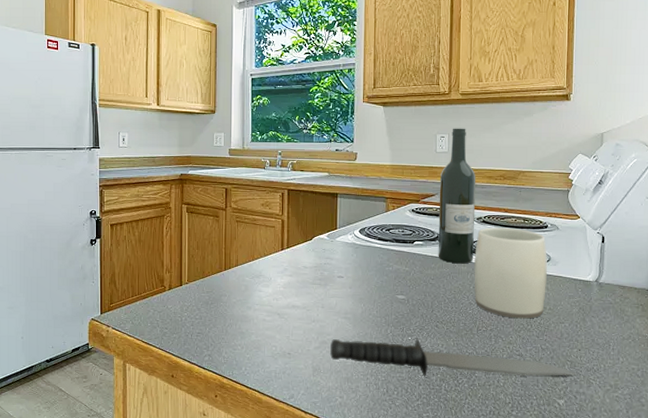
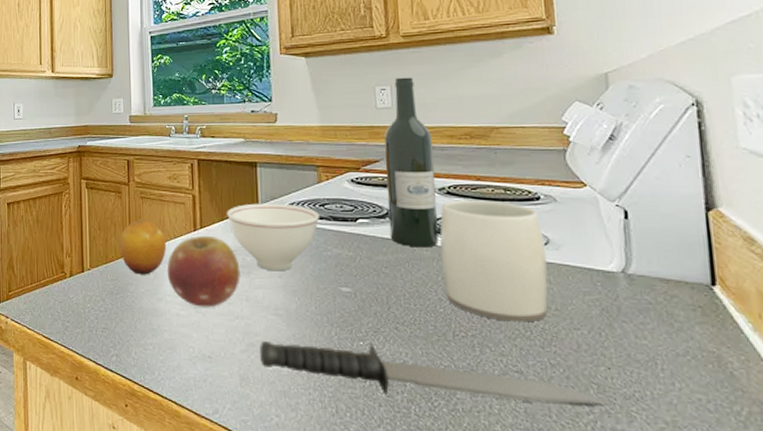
fruit: none [215,240,257,287] -> present [119,219,167,275]
fruit: none [256,254,318,313] -> present [167,235,240,307]
bowl: none [310,227,385,283] -> present [227,203,319,271]

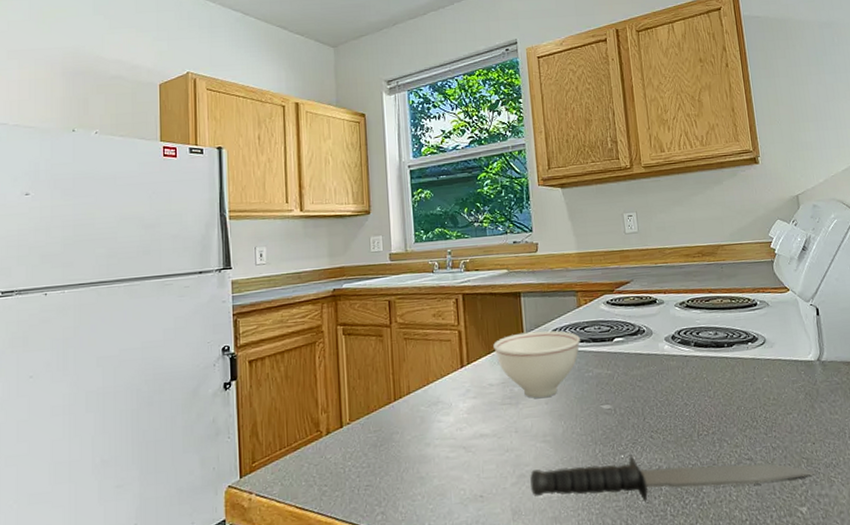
fruit: present [119,219,167,275] -> none [382,361,434,422]
fruit: present [167,235,240,307] -> none [434,370,509,446]
wine bottle: present [383,77,439,248] -> none [632,204,682,359]
mug: present [439,200,548,322] -> none [682,310,768,416]

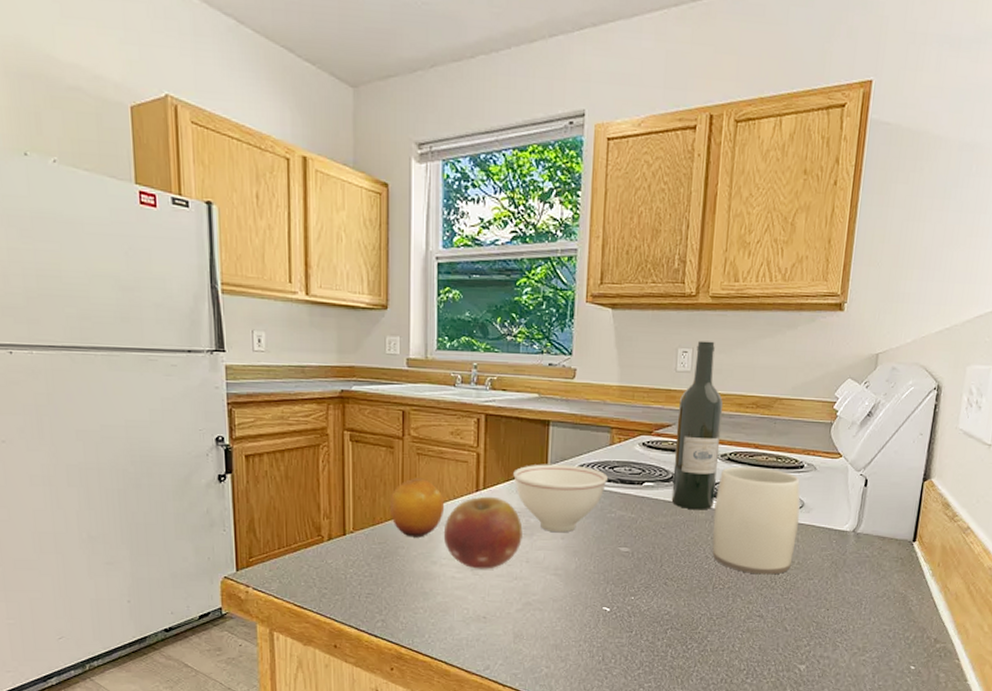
fruit: none [382,361,434,422] -> present [389,478,445,538]
fruit: none [434,370,509,446] -> present [443,496,523,569]
knife: present [530,455,817,502] -> none [536,598,824,642]
wine bottle: none [632,204,682,359] -> present [671,341,724,510]
mug: none [682,310,768,416] -> present [712,466,801,575]

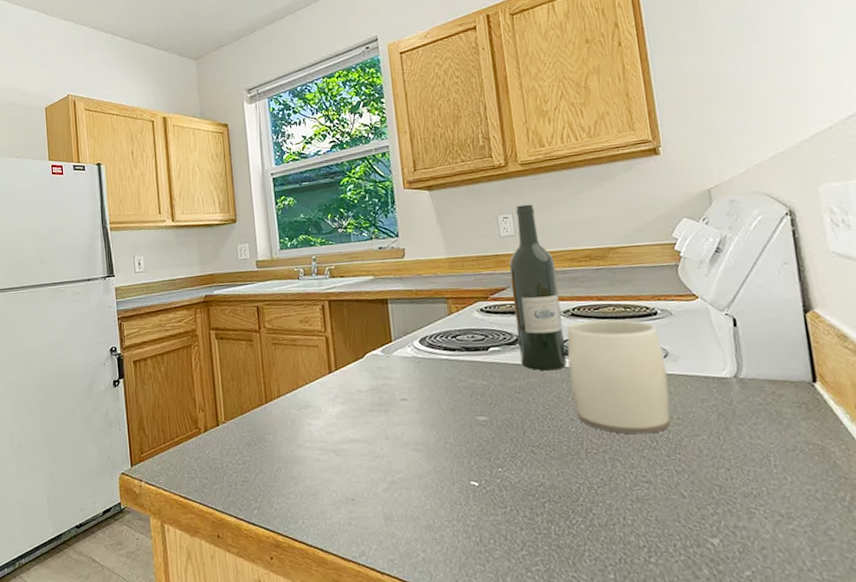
fruit: present [389,478,445,538] -> none [254,365,303,423]
fruit: present [443,496,523,569] -> none [304,376,379,450]
bowl: present [513,464,608,533] -> none [361,338,452,407]

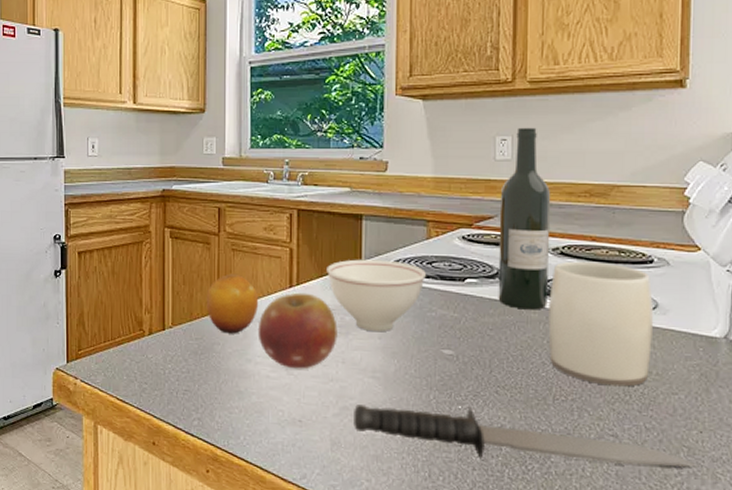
fruit: none [254,365,303,423] -> present [206,273,259,334]
fruit: none [304,376,379,450] -> present [257,292,338,369]
bowl: none [361,338,452,407] -> present [327,259,426,332]
knife: none [402,469,733,519] -> present [354,404,699,467]

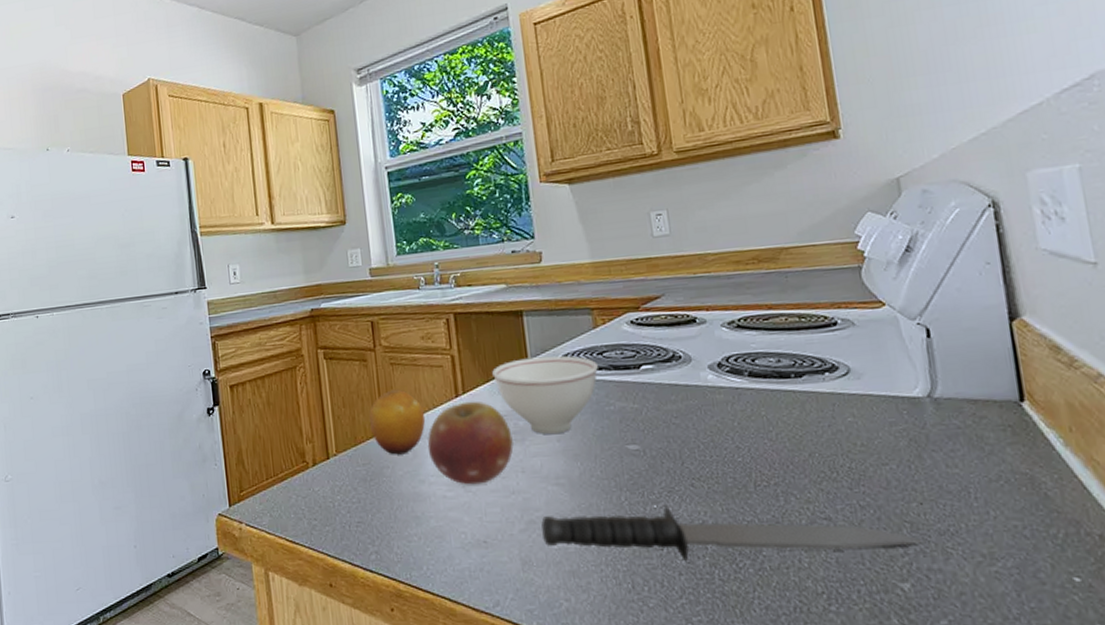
wine bottle: present [498,127,551,310] -> none [663,198,732,392]
mug: present [548,261,654,387] -> none [731,331,854,464]

